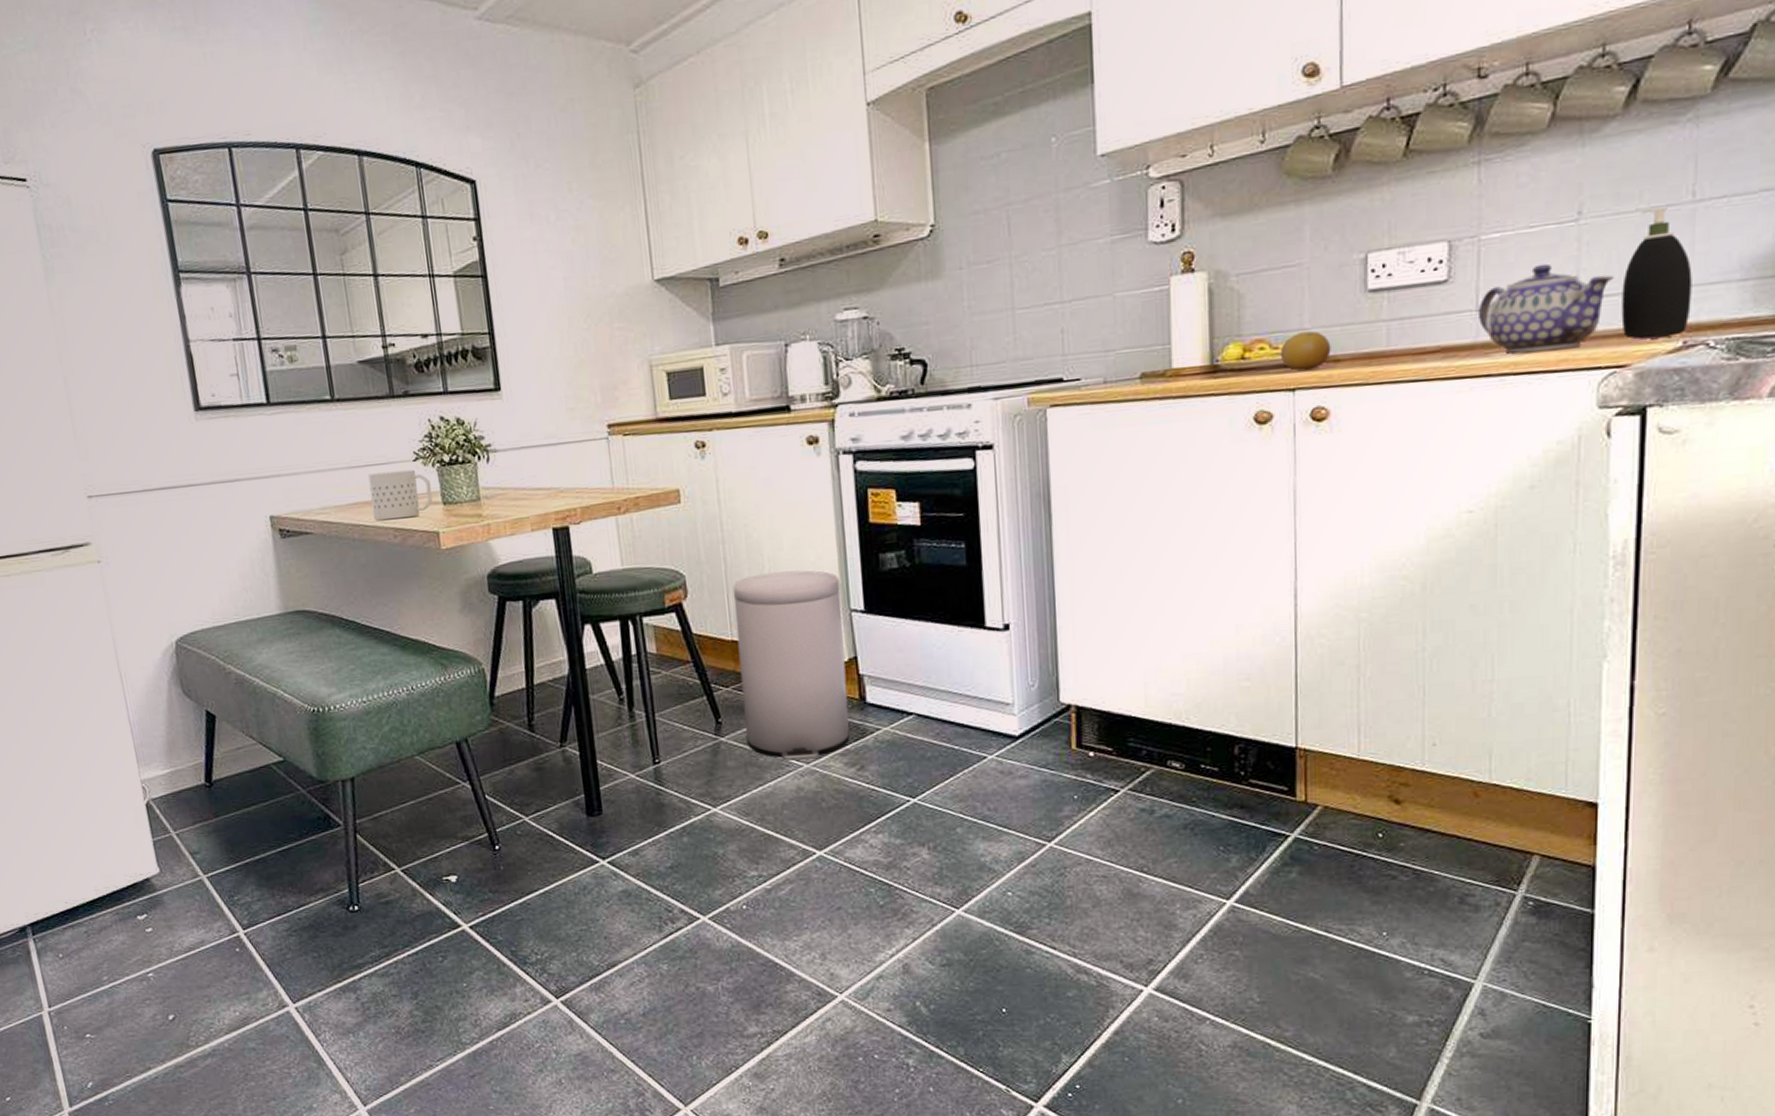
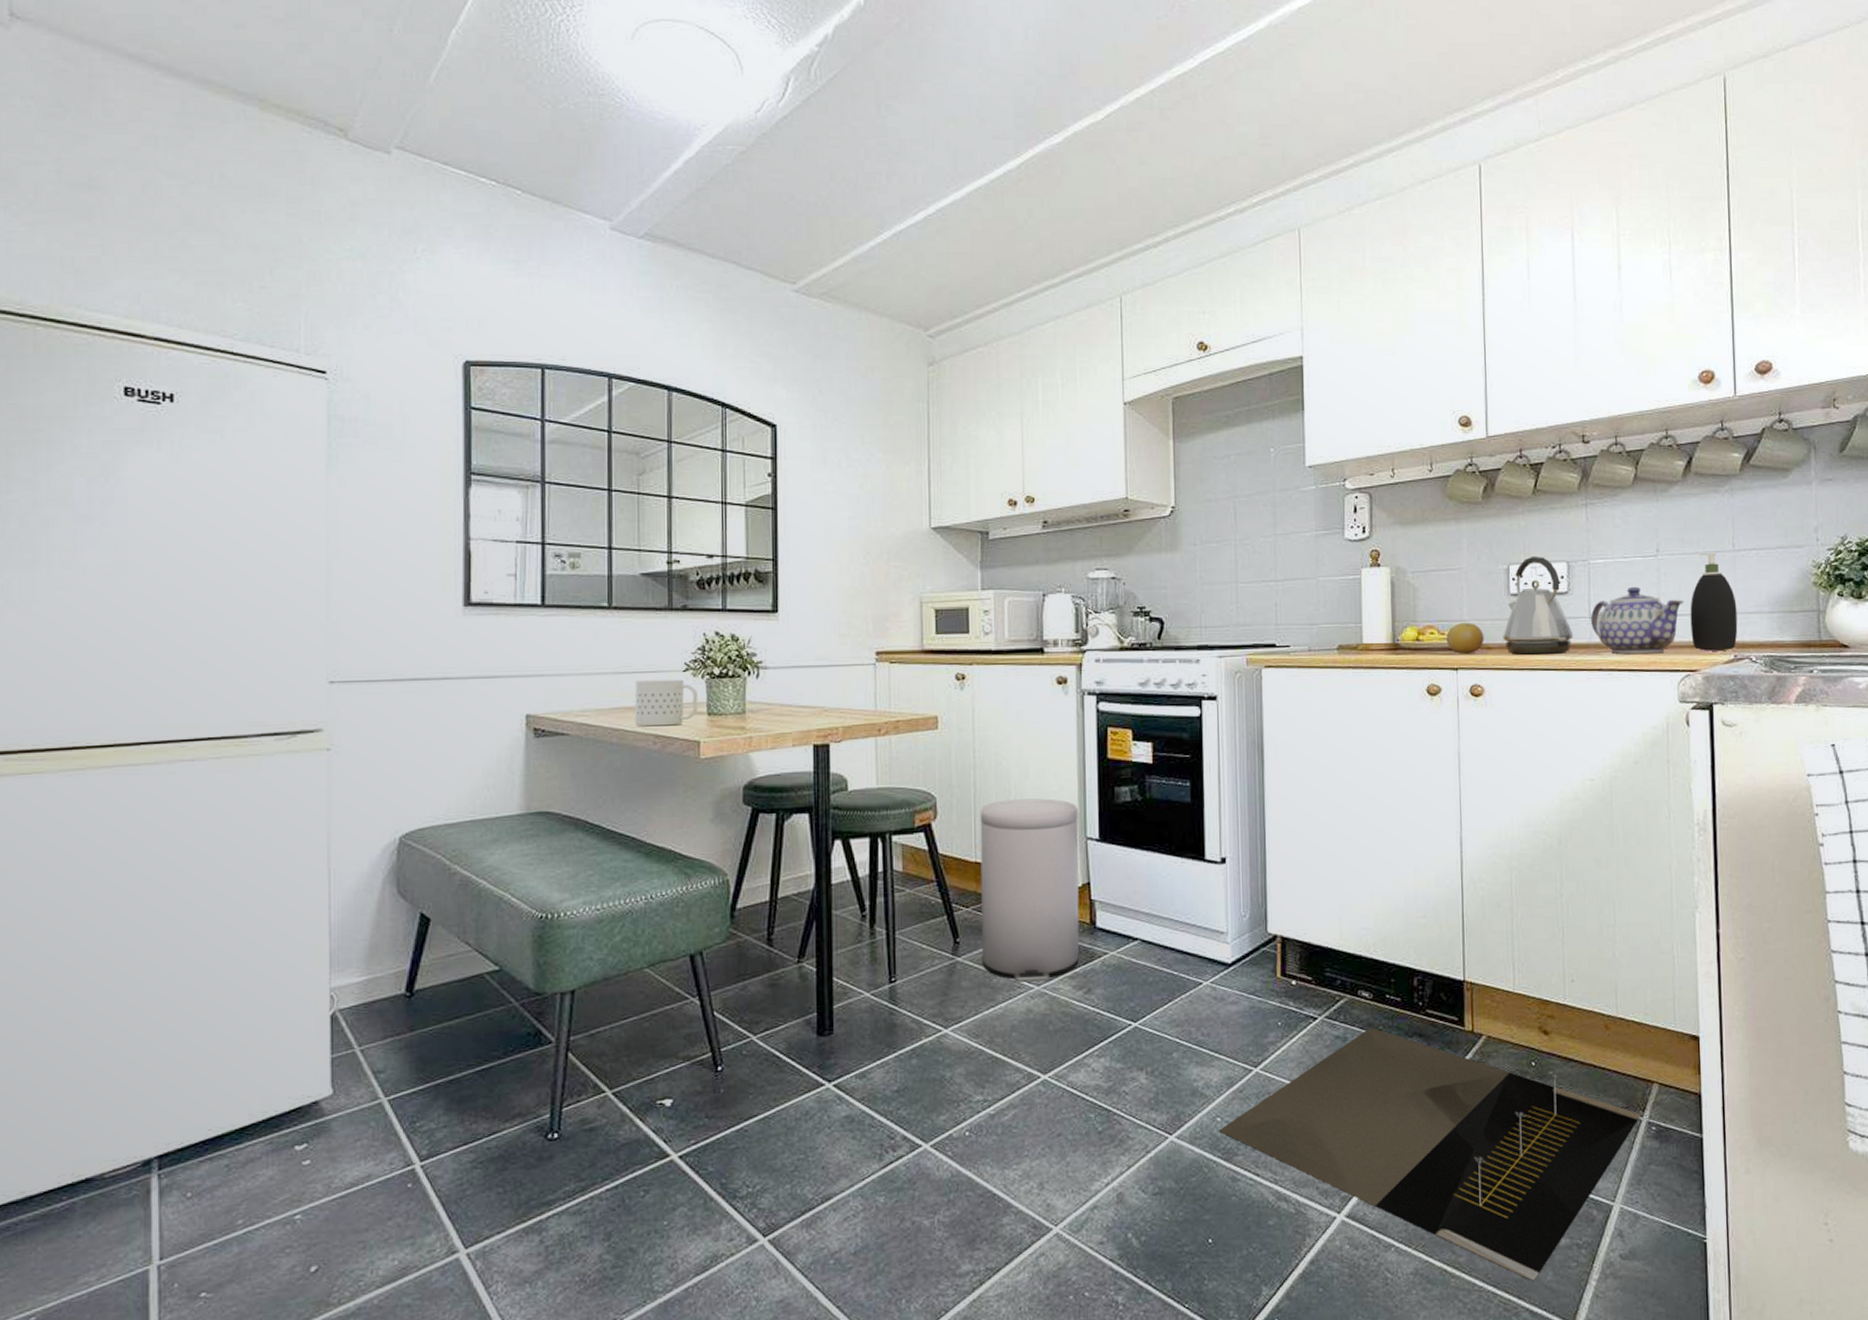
door mat: none [1009,799,1516,1057] -> present [1218,1027,1641,1282]
kettle: none [1356,237,1454,367] -> present [1503,555,1574,656]

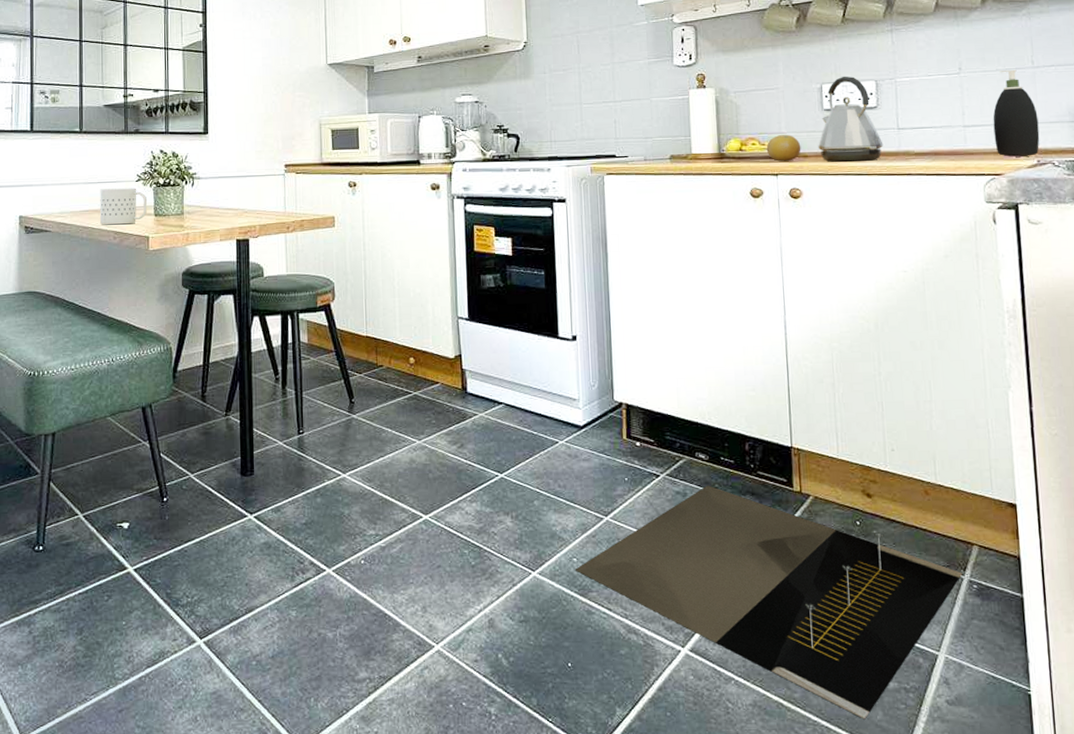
pedal bin: present [979,798,1080,983] -> none [369,284,454,437]
teapot: present [1591,586,1685,654] -> none [899,101,987,161]

